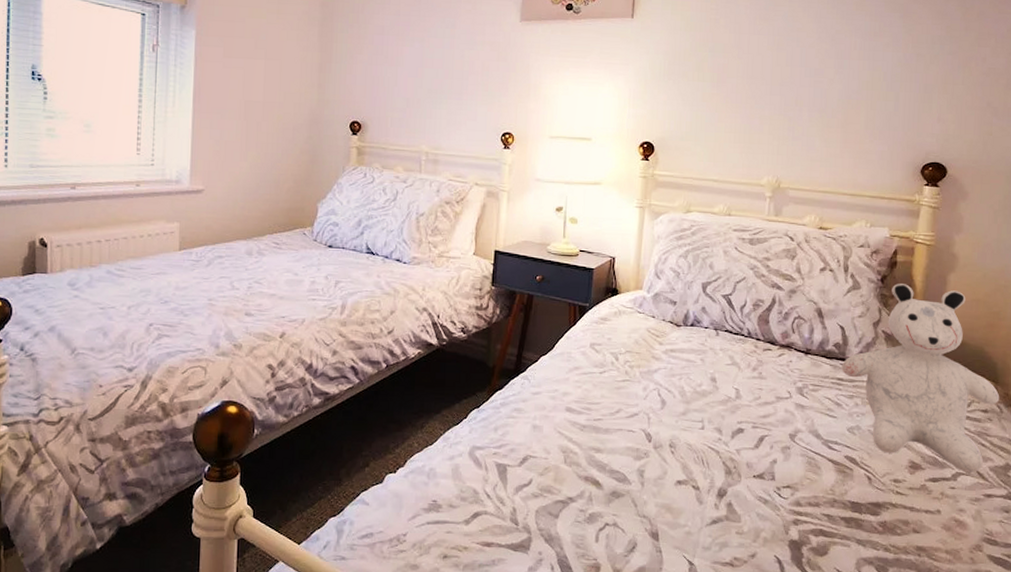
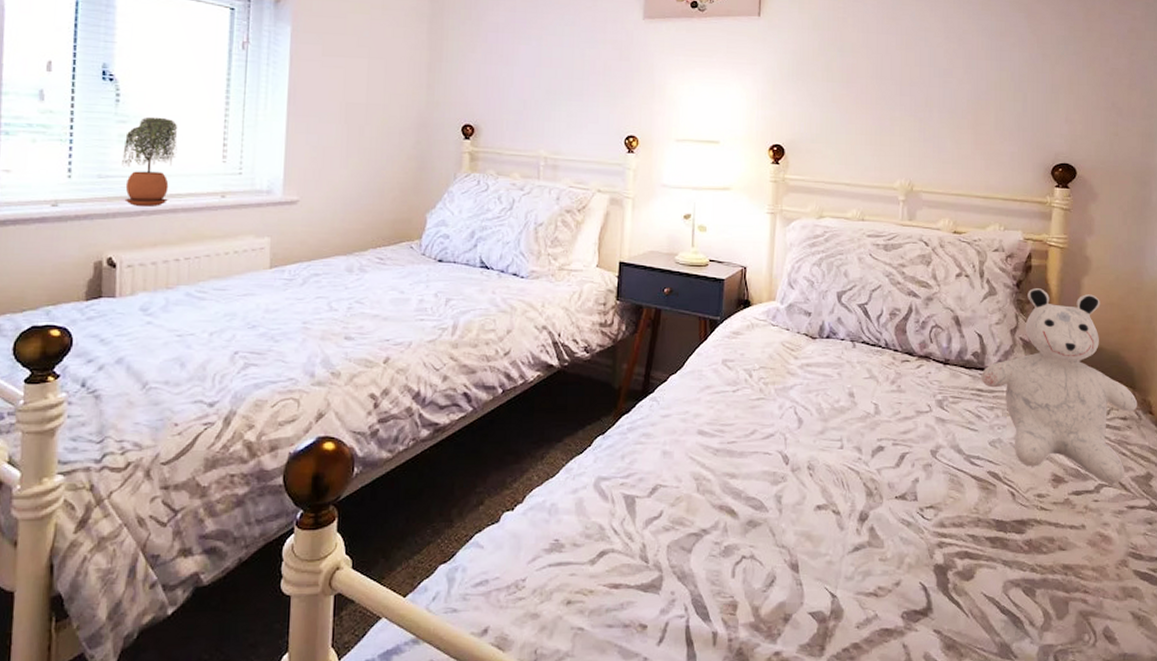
potted plant: none [50,113,97,194] -> present [122,116,177,208]

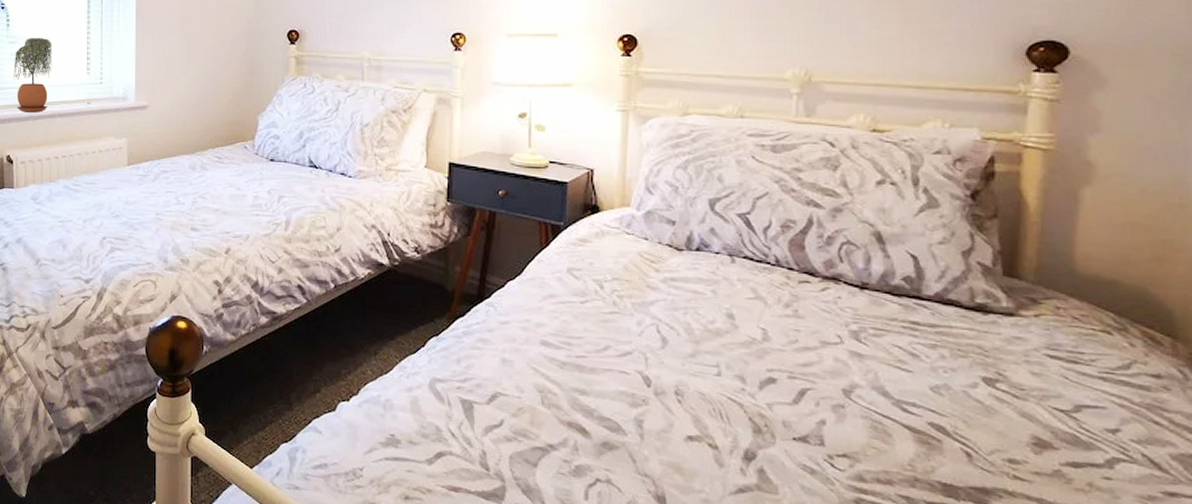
stuffed animal: present [981,288,1138,484] -> none [916,201,1182,460]

